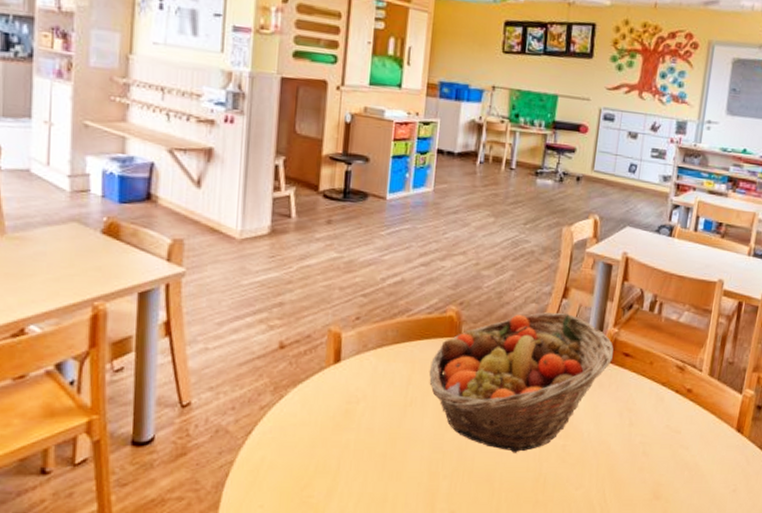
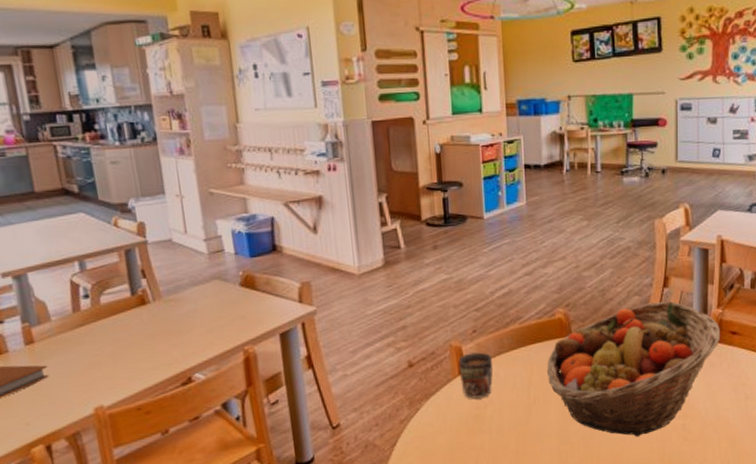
mug: none [334,341,373,392] -> present [458,352,493,399]

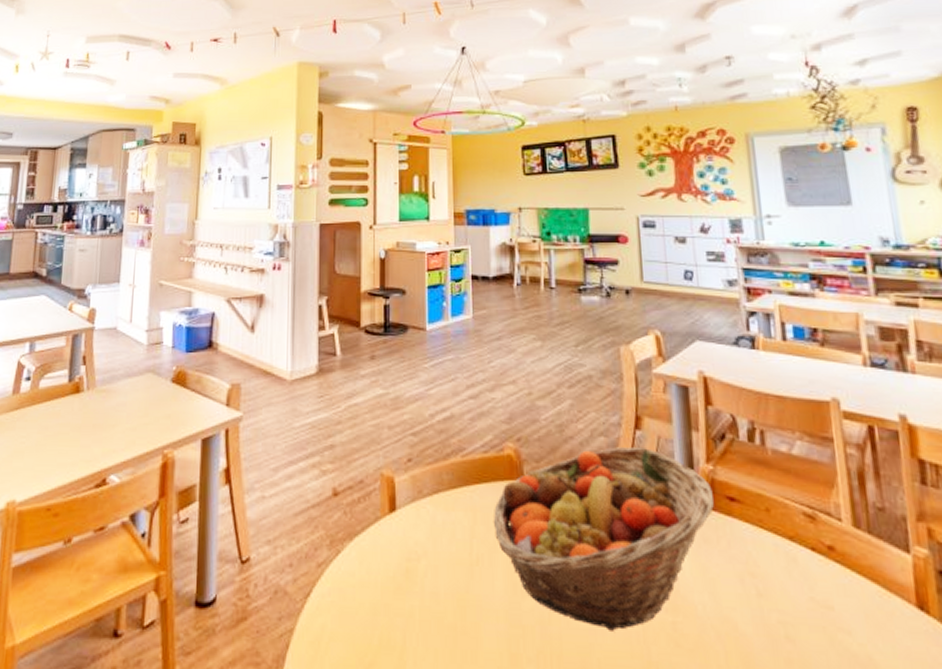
mug: present [458,352,493,399] -> none [389,487,430,547]

